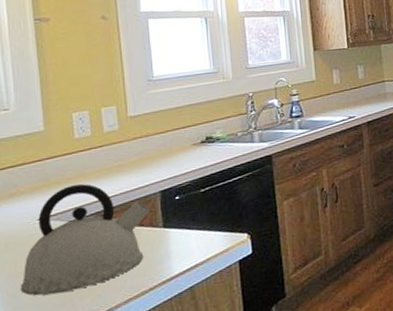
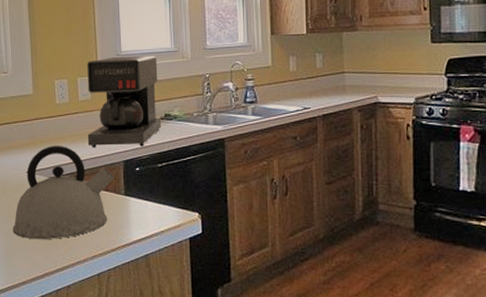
coffee maker: none [113,78,202,182] -> present [87,55,161,148]

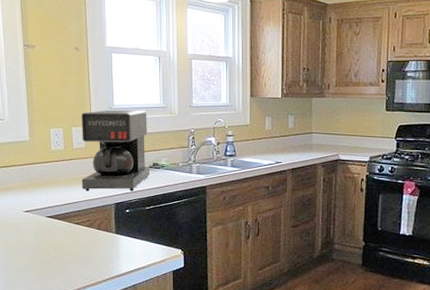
kettle: present [12,146,114,240] -> none [10,188,106,272]

